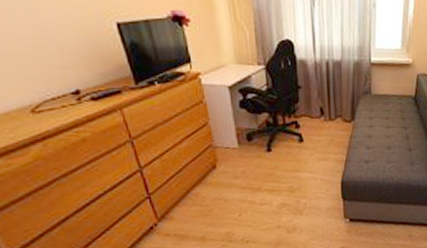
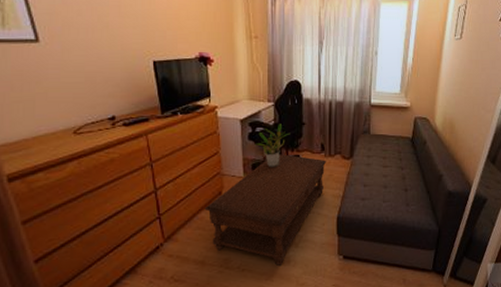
coffee table: none [198,121,328,234] -> present [204,154,327,266]
potted plant: none [247,88,286,136] -> present [254,124,291,167]

